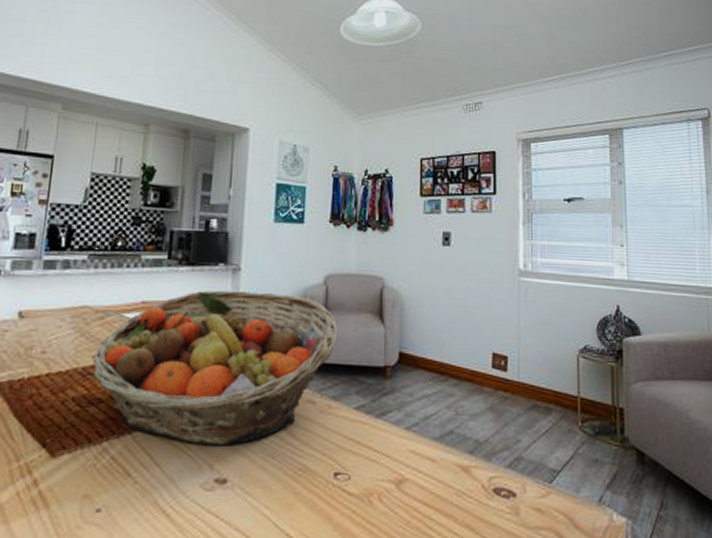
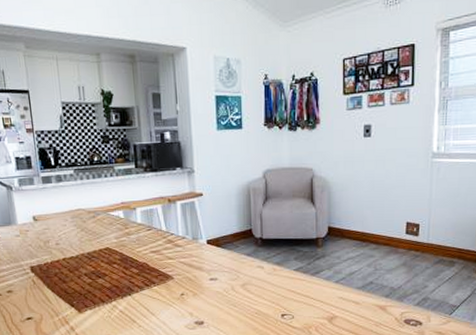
fruit basket: present [92,290,338,446] -> none [93,188,278,301]

